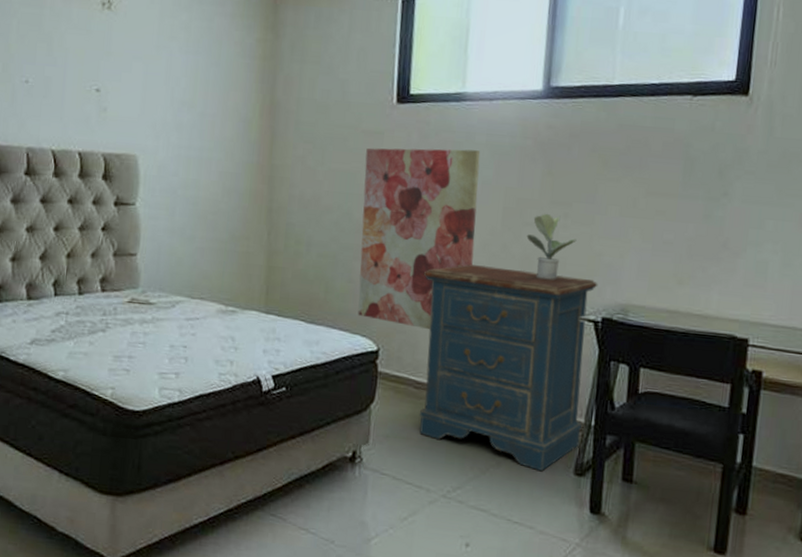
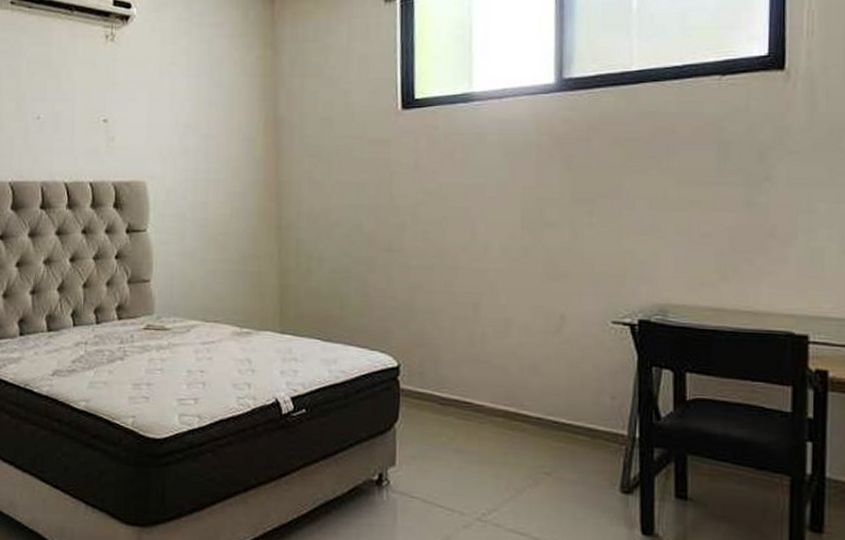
wall art: present [358,147,481,330] -> none [373,151,494,343]
dresser: present [419,264,598,472] -> none [441,271,631,490]
potted plant: present [526,213,577,280] -> none [549,212,604,282]

